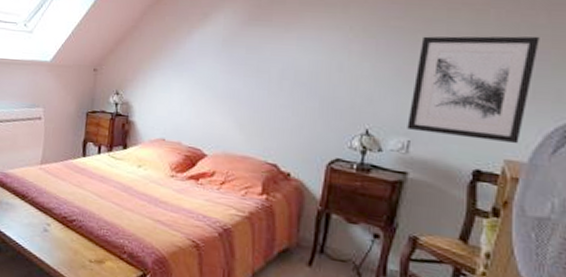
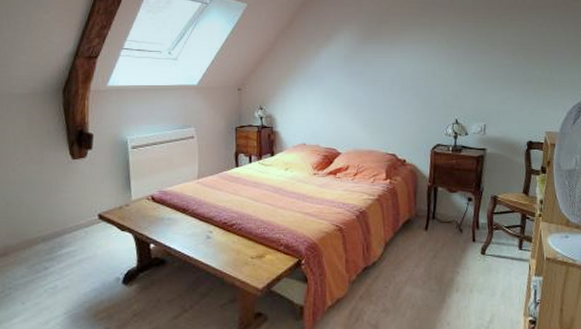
wall art: present [407,36,539,144] -> none [482,41,559,120]

